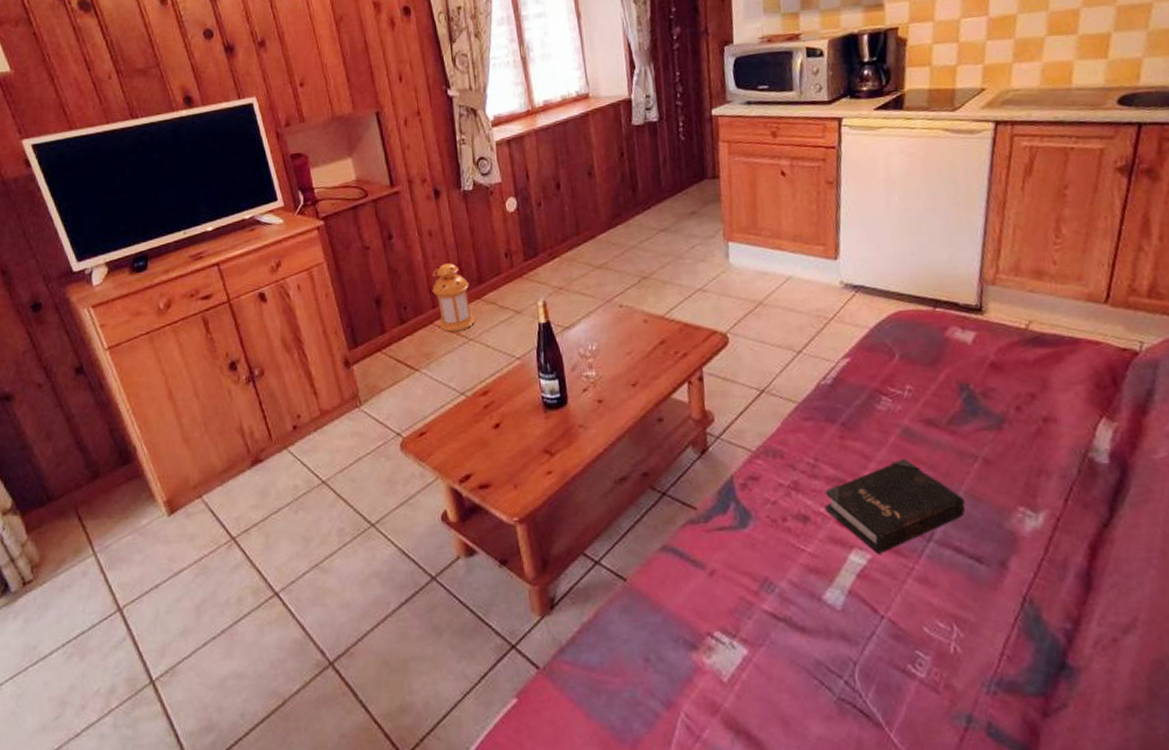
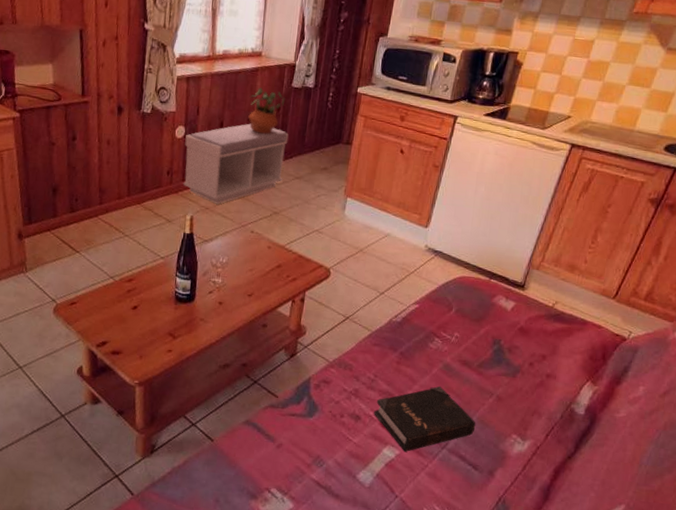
lantern: present [432,263,476,332] -> none [101,170,134,228]
bench: none [518,177,645,281] -> present [183,123,289,204]
potted plant: none [584,134,628,187] -> present [248,87,286,134]

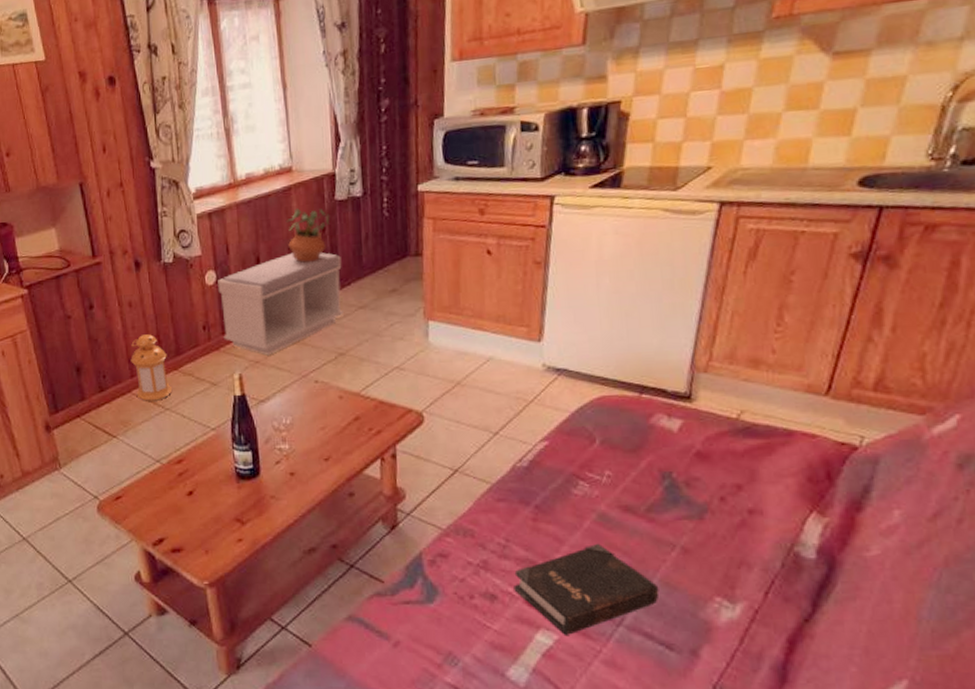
lantern: none [101,170,134,228] -> present [130,334,173,401]

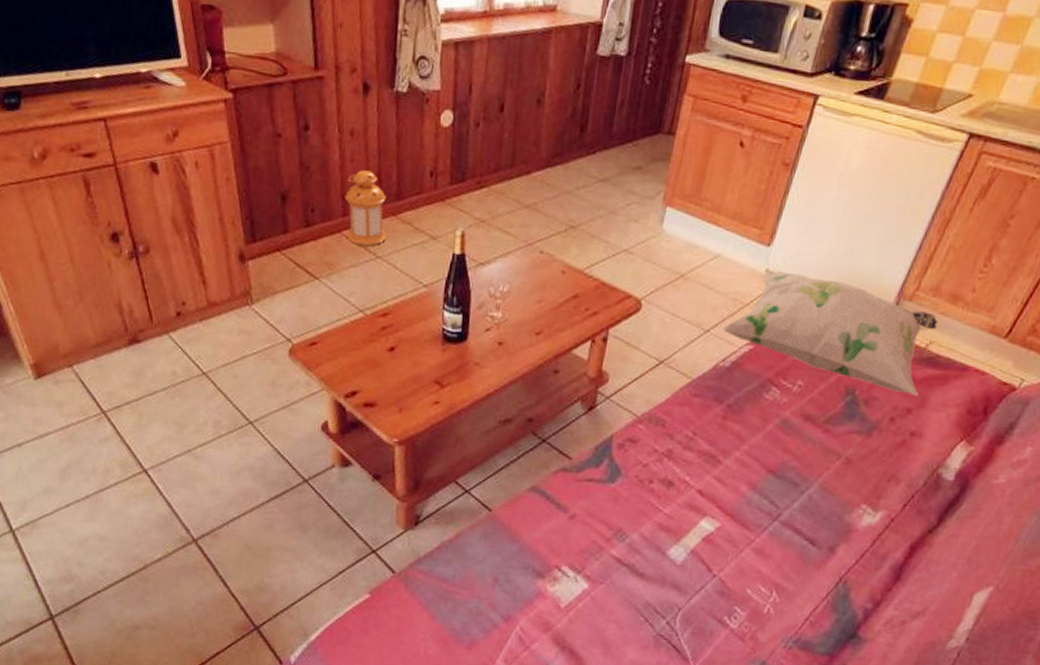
bench: present [218,252,344,356] -> none [451,106,591,216]
potted plant: present [285,208,330,262] -> none [537,56,588,121]
decorative pillow: none [511,363,745,471] -> present [722,271,938,397]
hardback book: present [514,543,660,635] -> none [690,445,818,524]

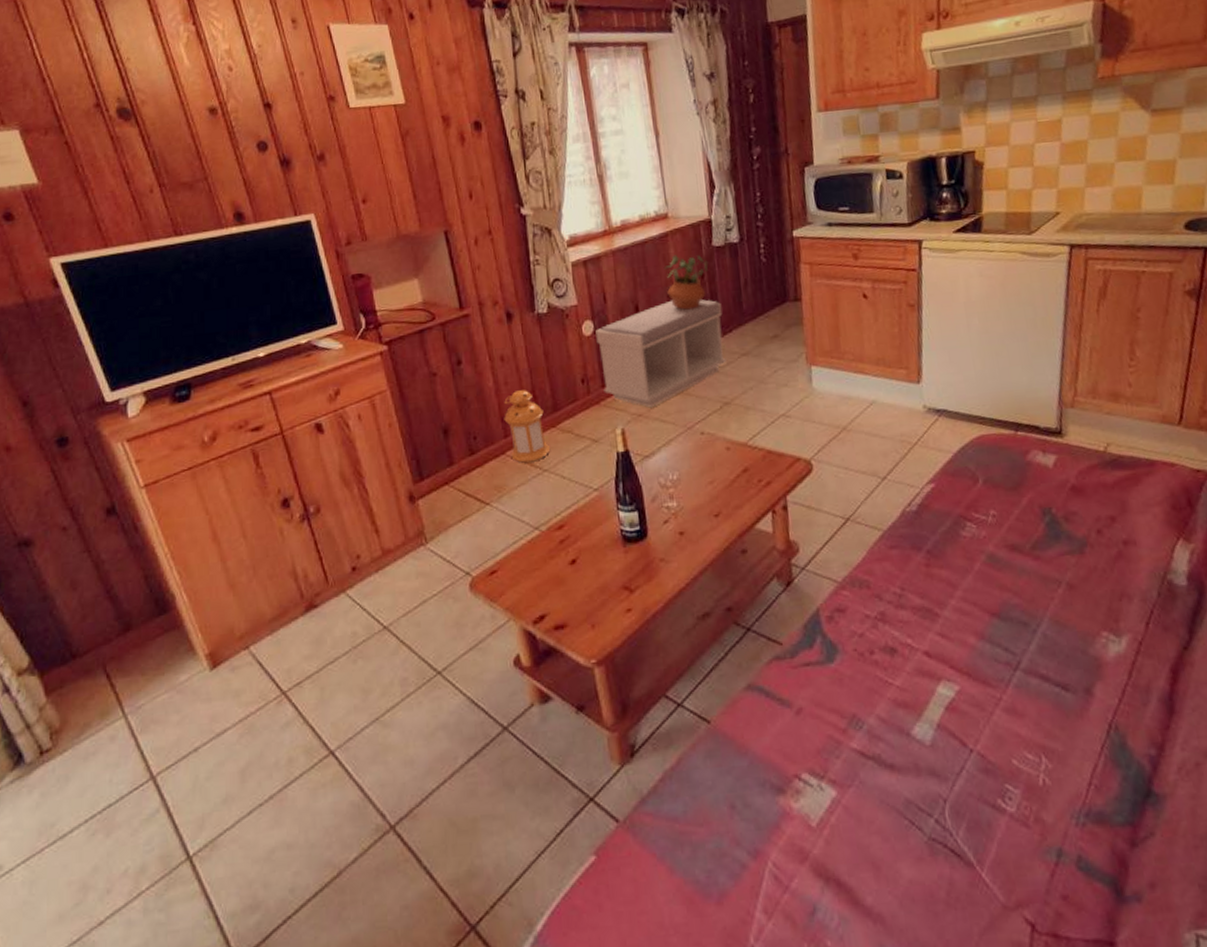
bench: none [451,106,591,216] -> present [595,299,727,408]
potted plant: none [537,56,588,121] -> present [663,255,709,310]
decorative pillow: present [722,271,938,397] -> none [898,403,1117,503]

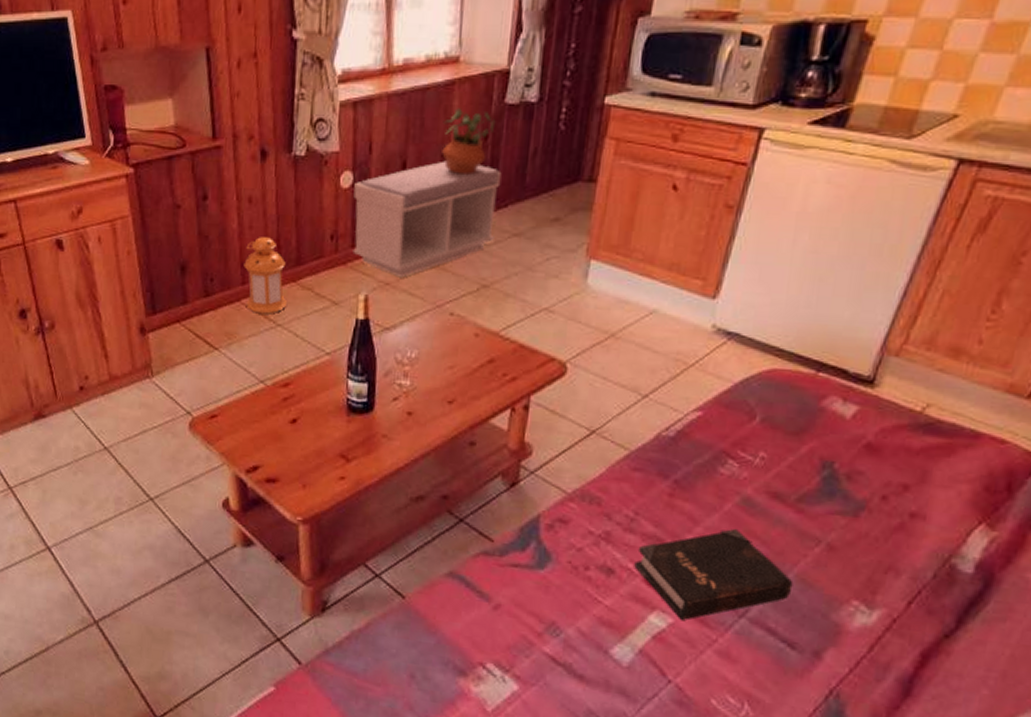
hardback book: none [912,585,1051,685] -> present [634,528,794,620]

